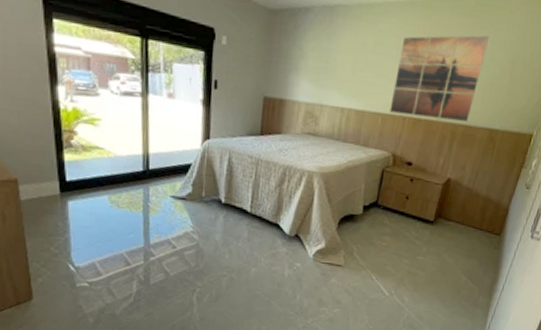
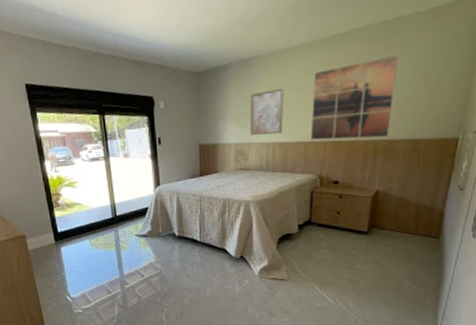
wall art: none [324,47,369,100] -> present [250,88,284,135]

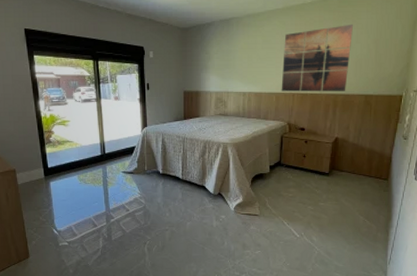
wall art: present [250,88,284,135] -> none [229,46,259,85]

